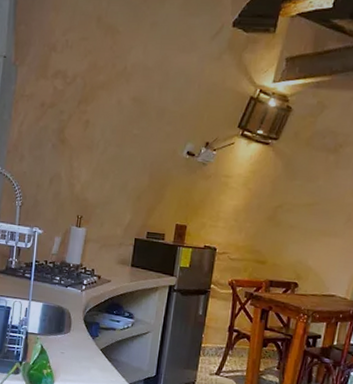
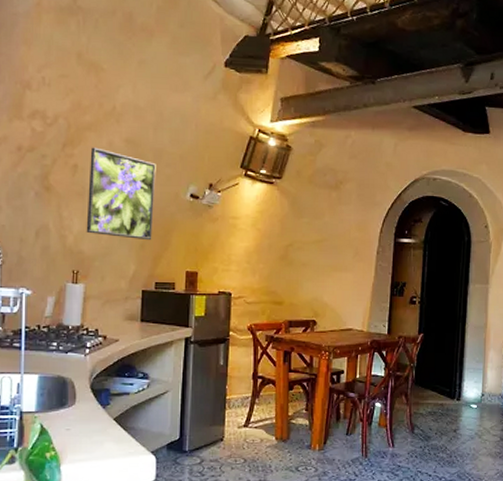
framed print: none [91,105,158,193] -> present [86,147,156,241]

